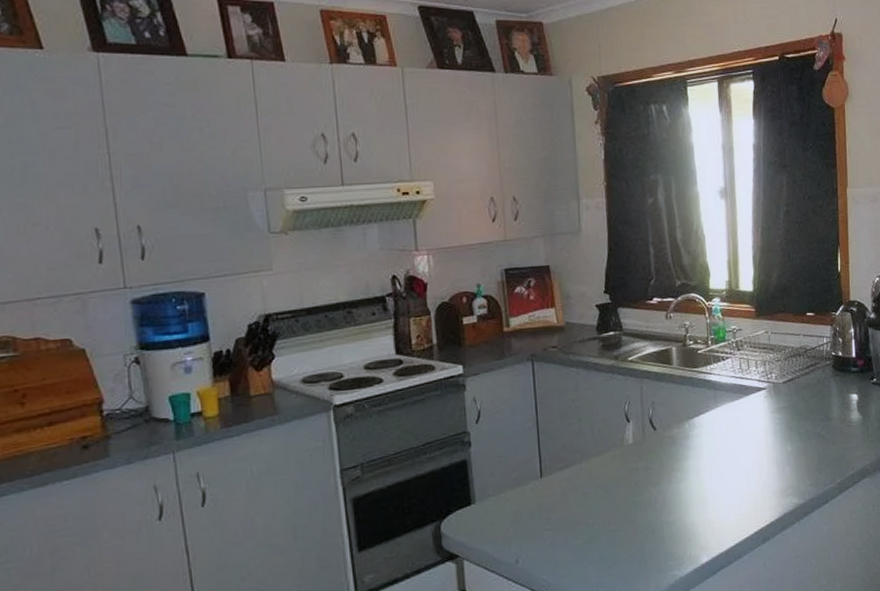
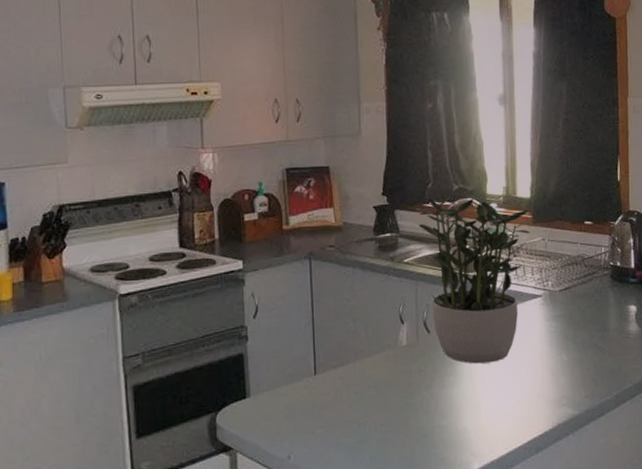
potted plant: none [638,287,754,459] -> present [415,191,531,364]

